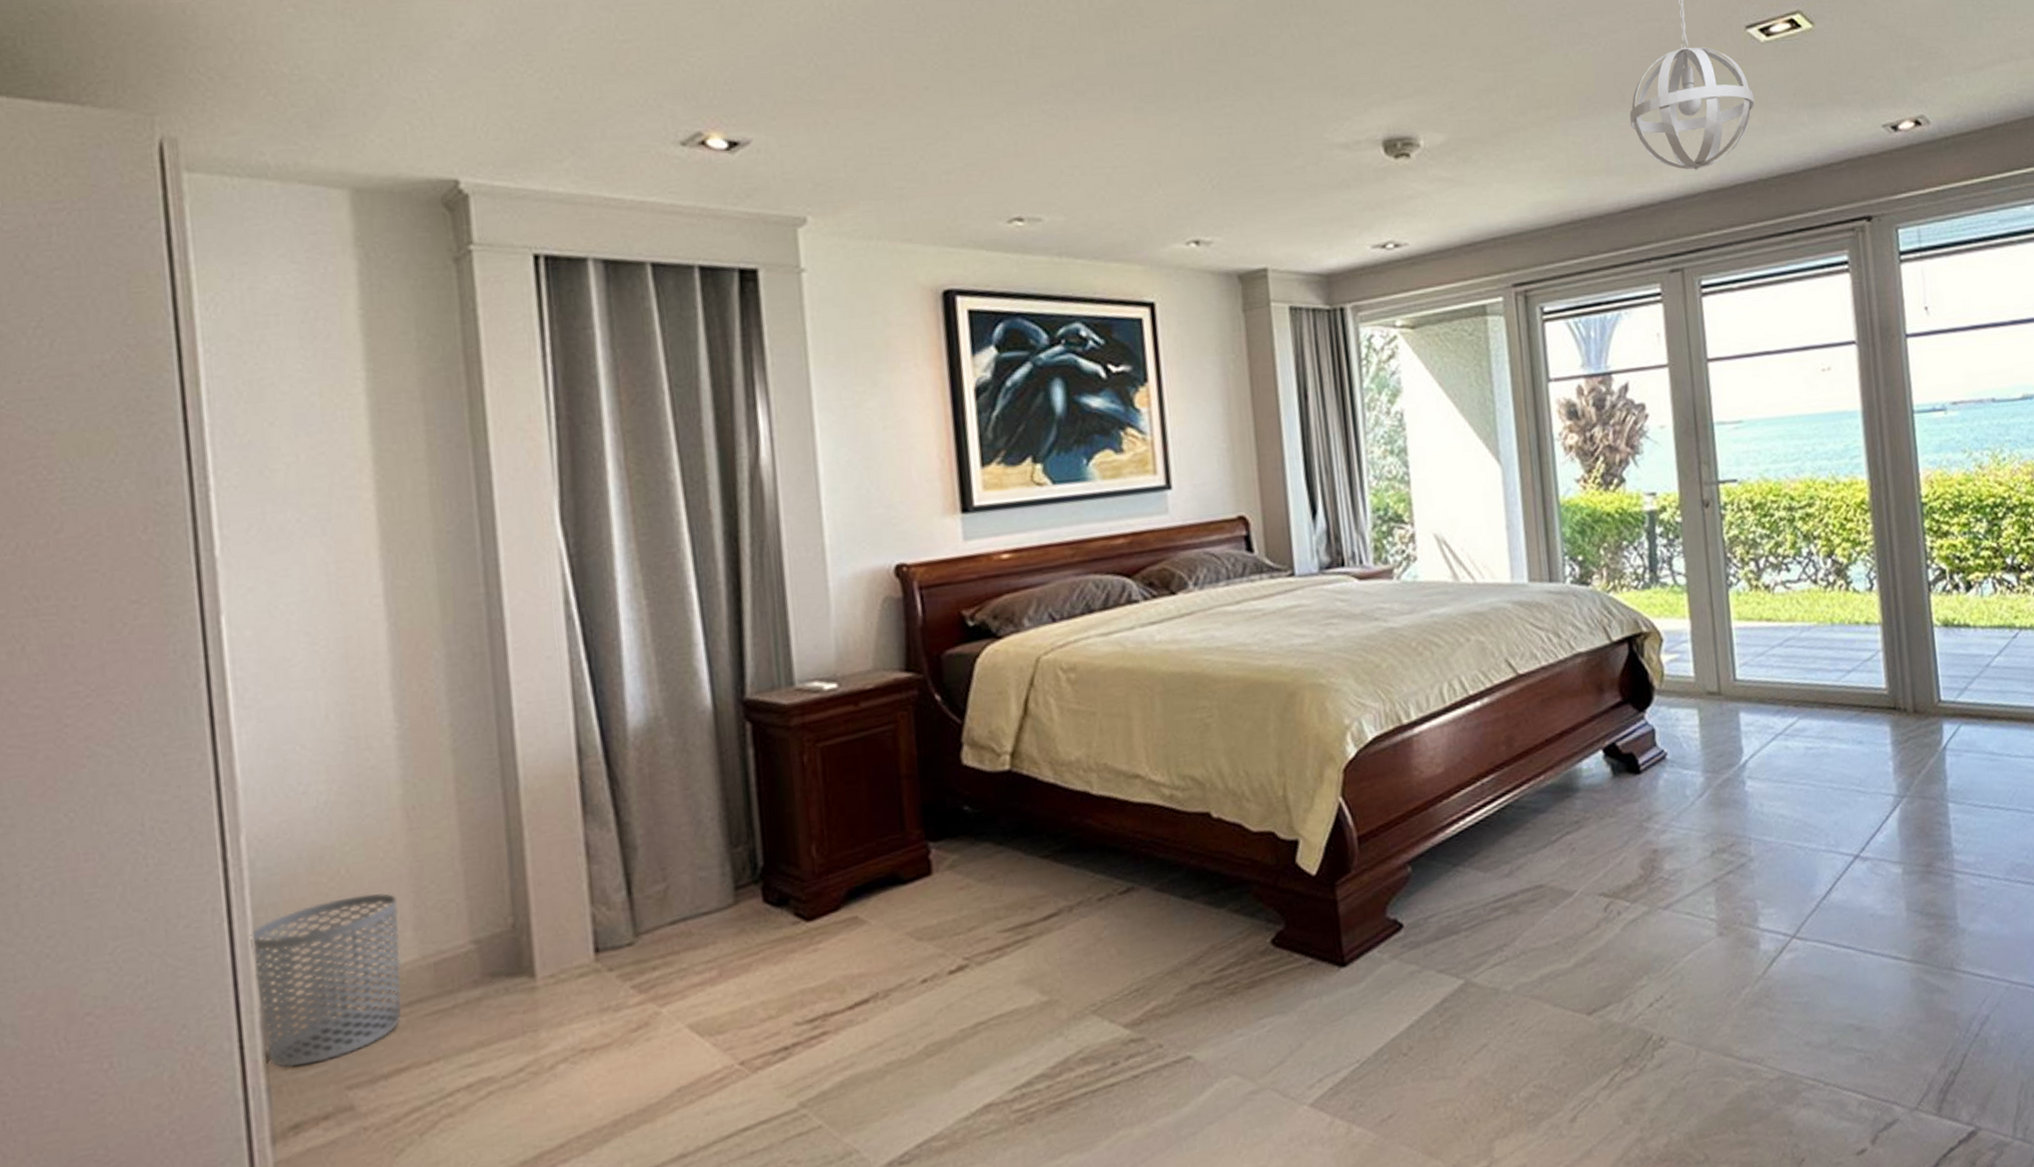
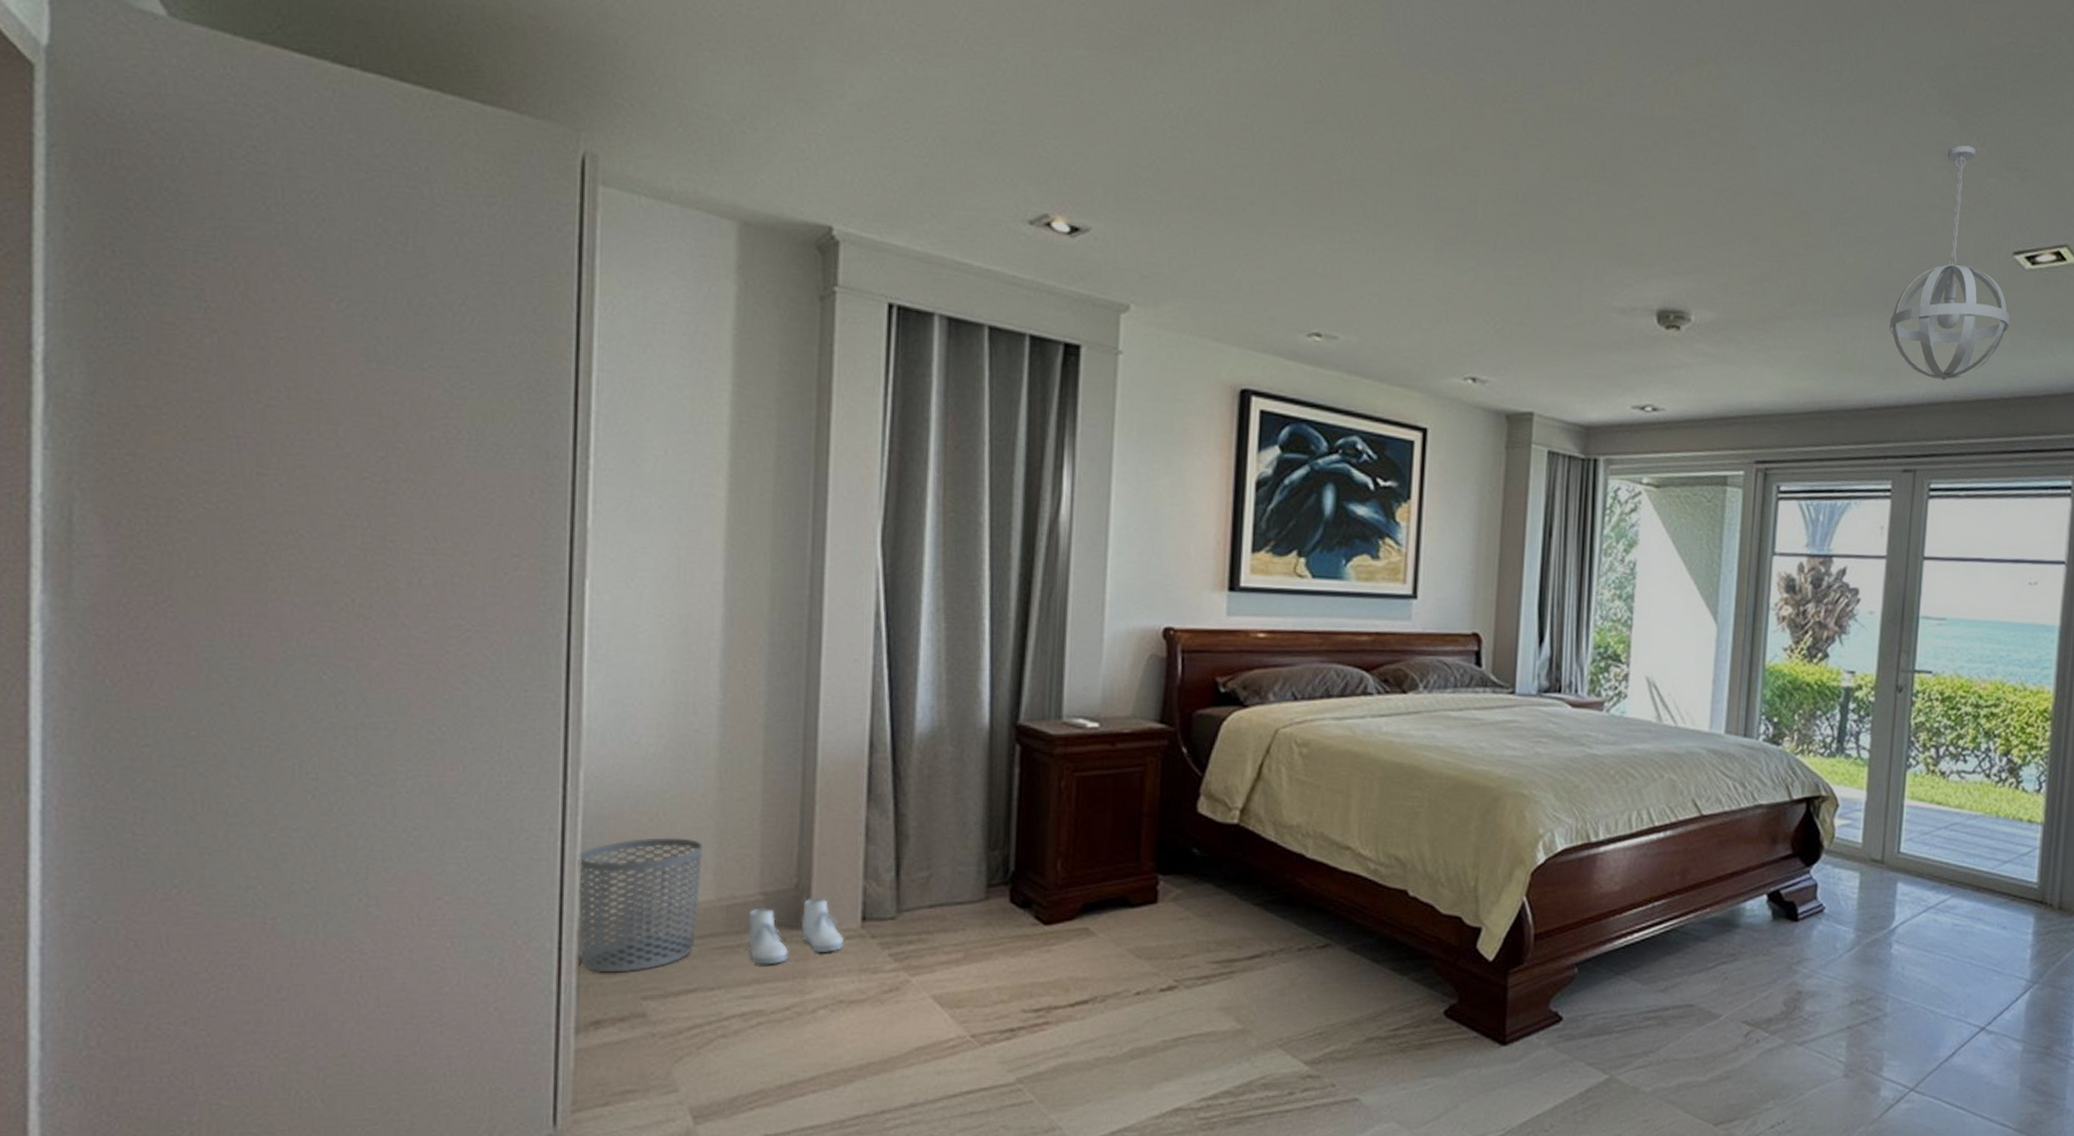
boots: none [461,934,577,1025] -> present [748,897,844,965]

